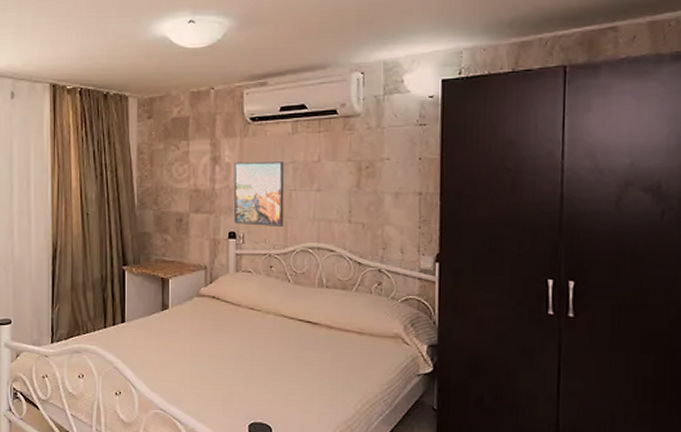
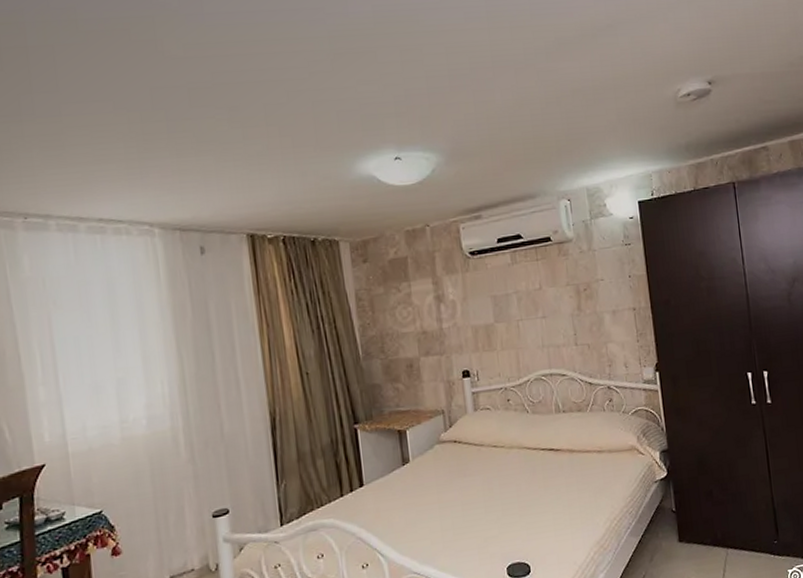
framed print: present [233,161,284,227] -> none [458,293,516,362]

